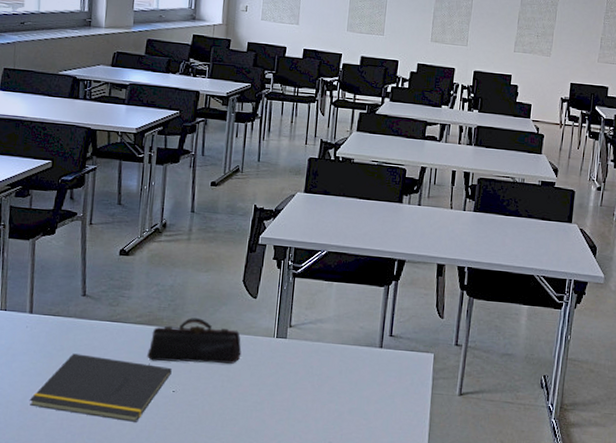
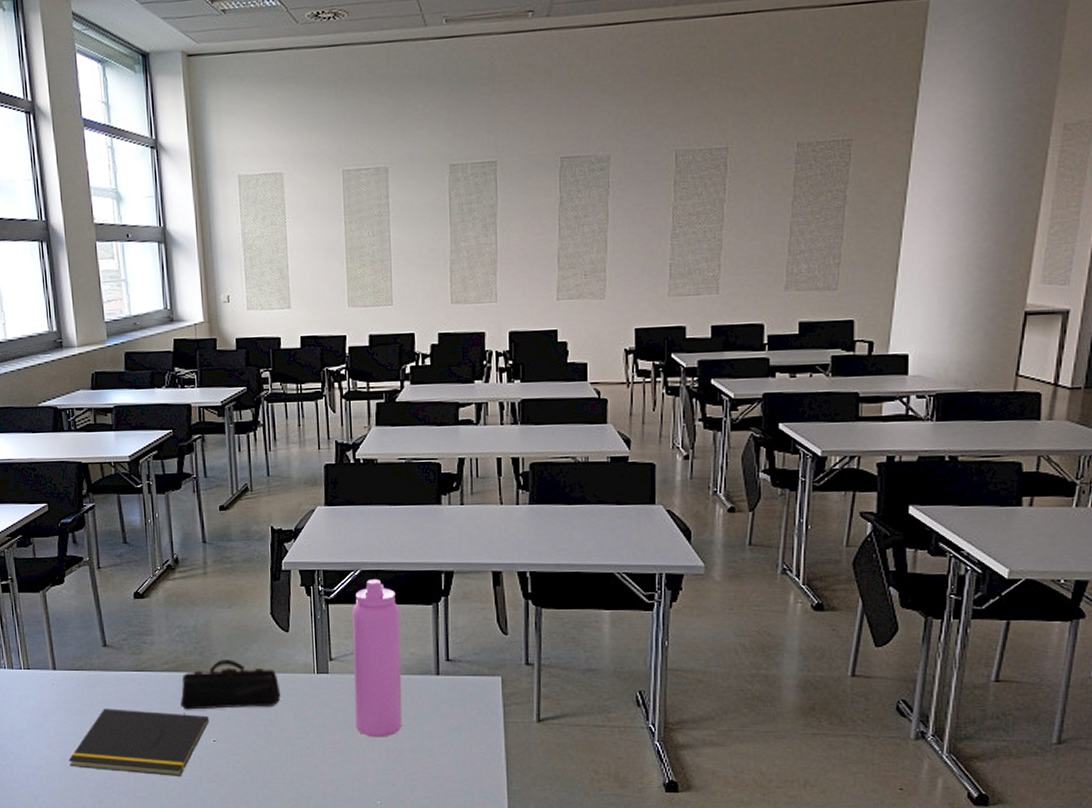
water bottle: none [304,260,357,399] -> present [351,580,403,737]

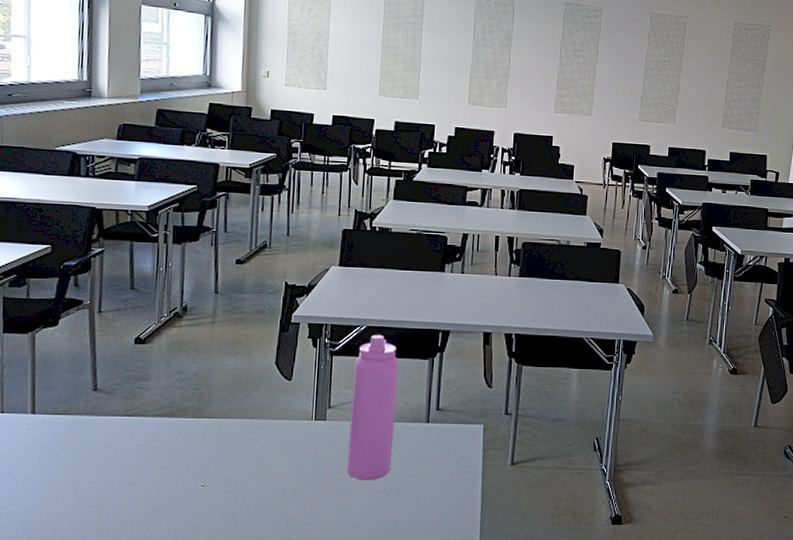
notepad: present [68,708,209,776] -> none [35,454,200,523]
pencil case: present [180,659,281,710] -> none [171,406,277,455]

